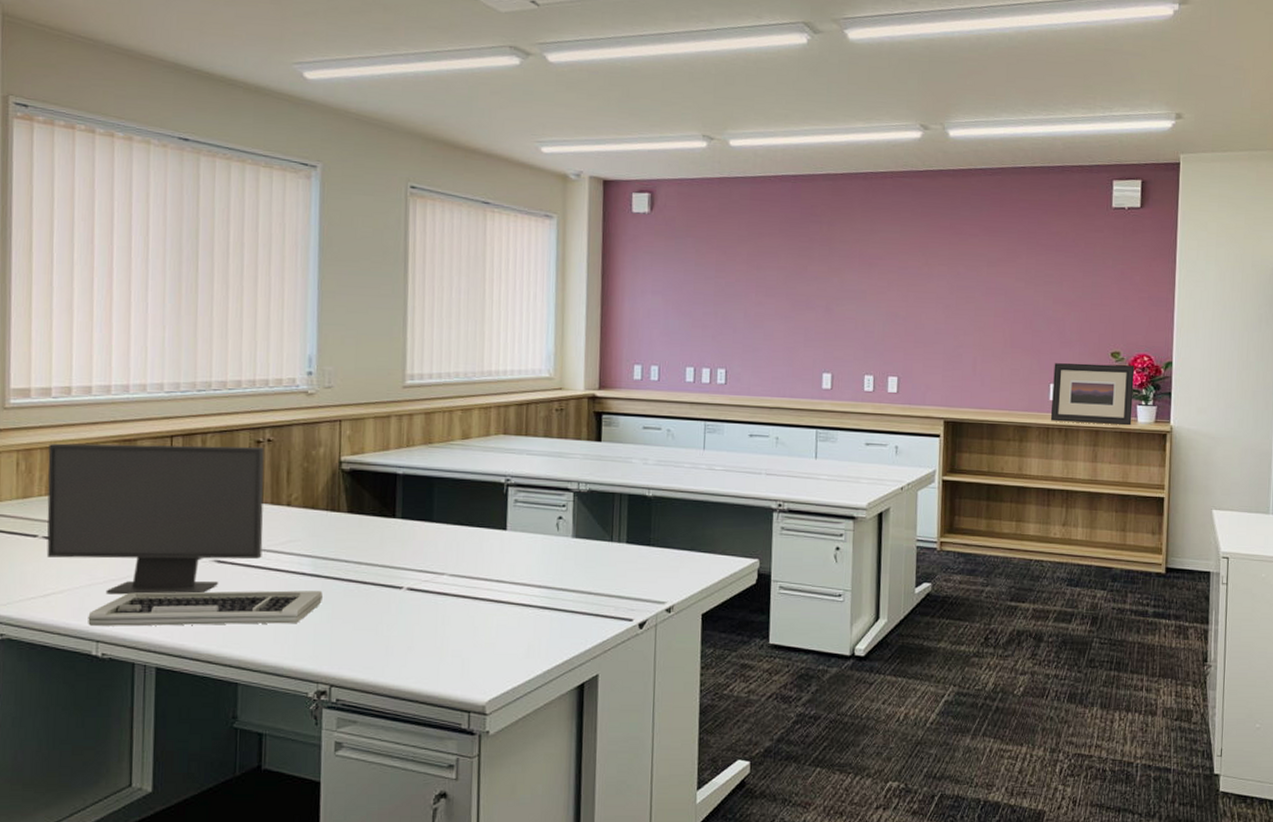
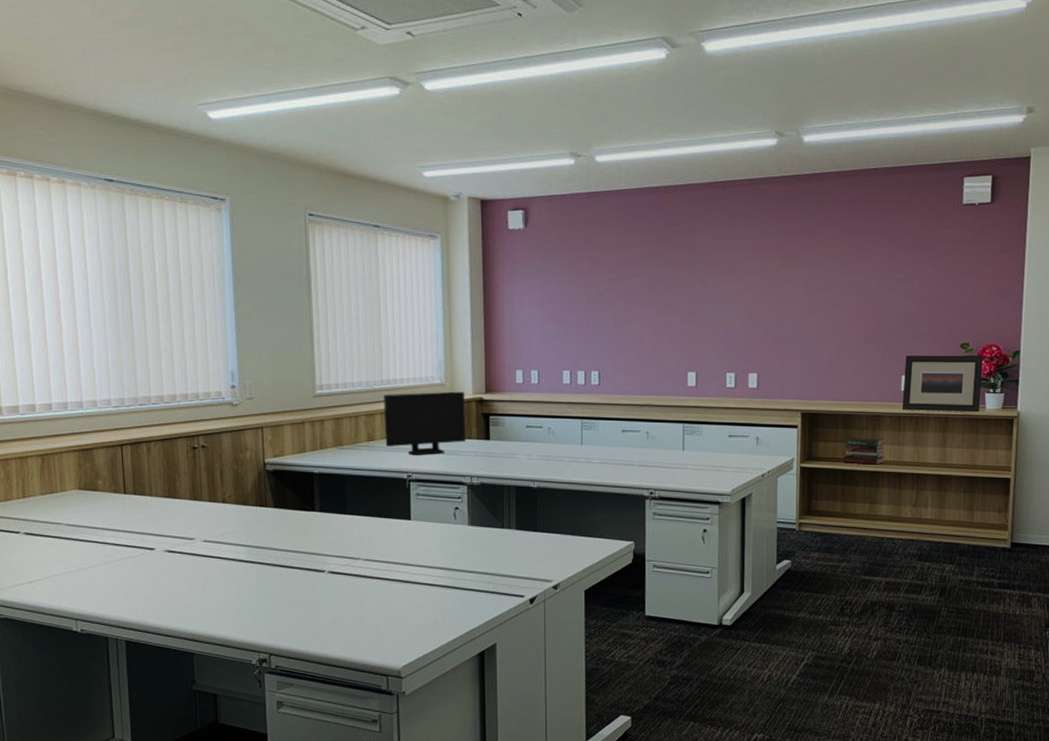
computer monitor: present [46,443,264,595] -> none [21,452,205,580]
computer keyboard: present [88,590,323,627] -> none [67,575,258,607]
computer monitor: none [482,386,576,457] -> present [384,391,466,455]
books: none [988,449,1032,480] -> present [843,437,884,465]

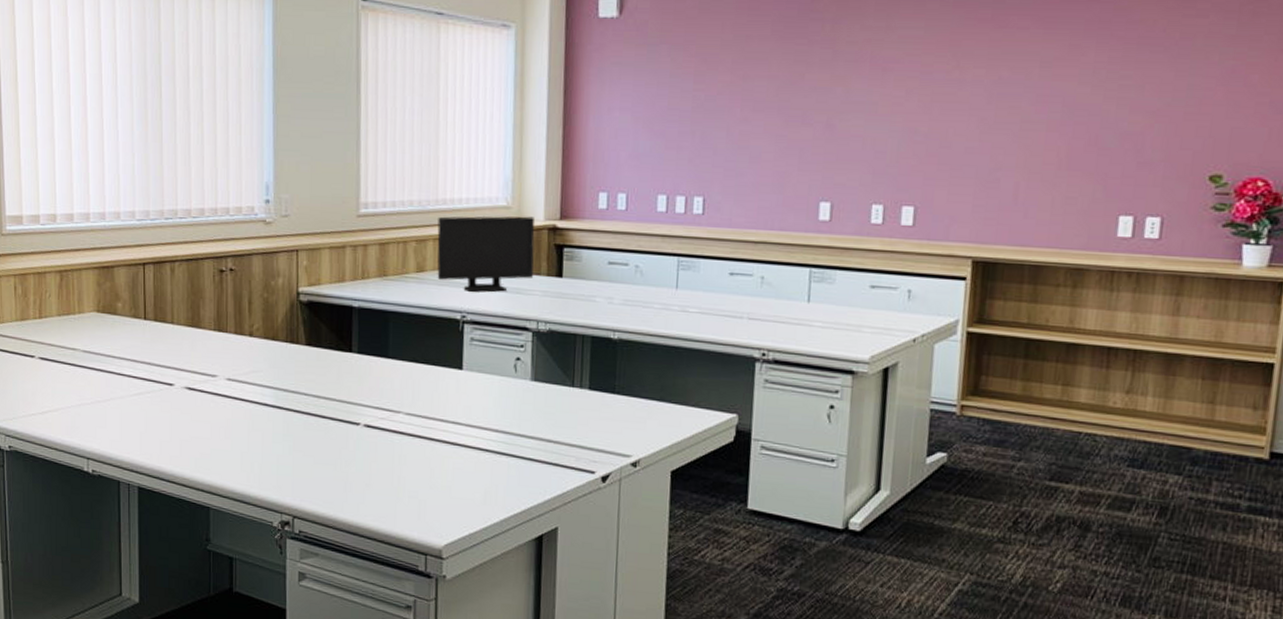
books: present [843,437,884,465] -> none [1028,296,1088,335]
picture frame: present [901,355,983,413] -> none [1116,189,1243,271]

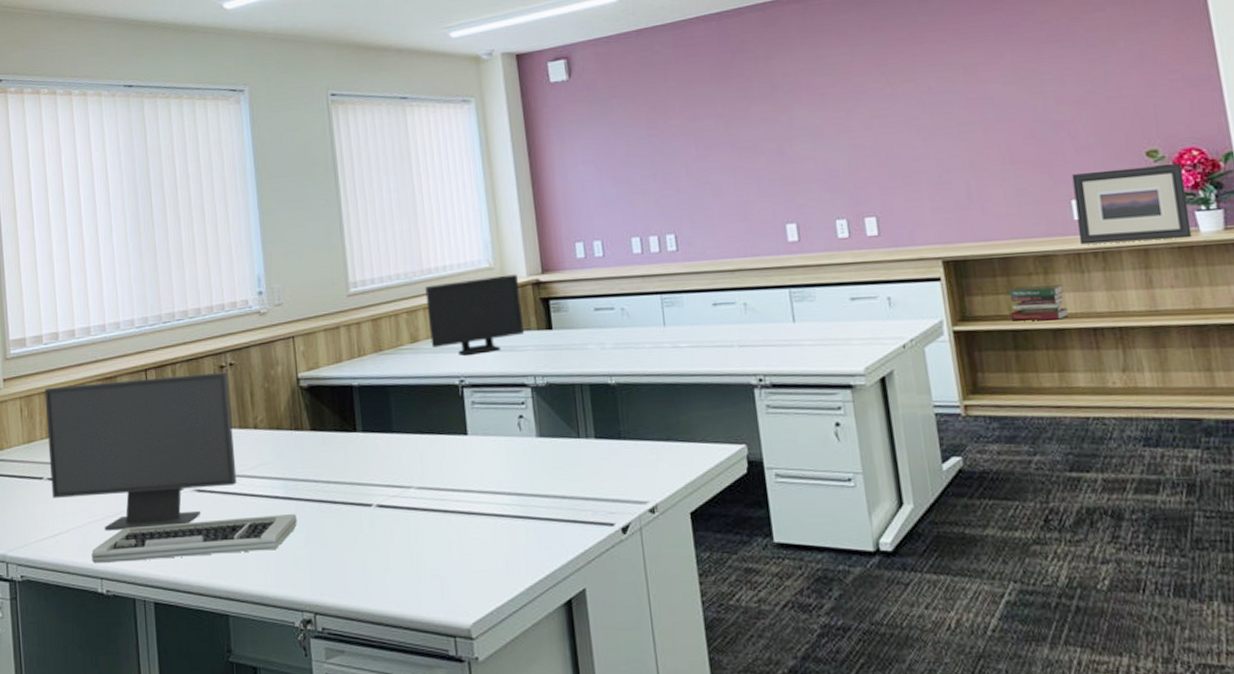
computer monitor: none [40,268,228,419] -> present [44,371,237,531]
computer keyboard: none [79,414,284,453] -> present [91,514,297,563]
books: none [1028,296,1088,335] -> present [1008,284,1068,321]
picture frame: none [1116,189,1243,271] -> present [1072,164,1193,245]

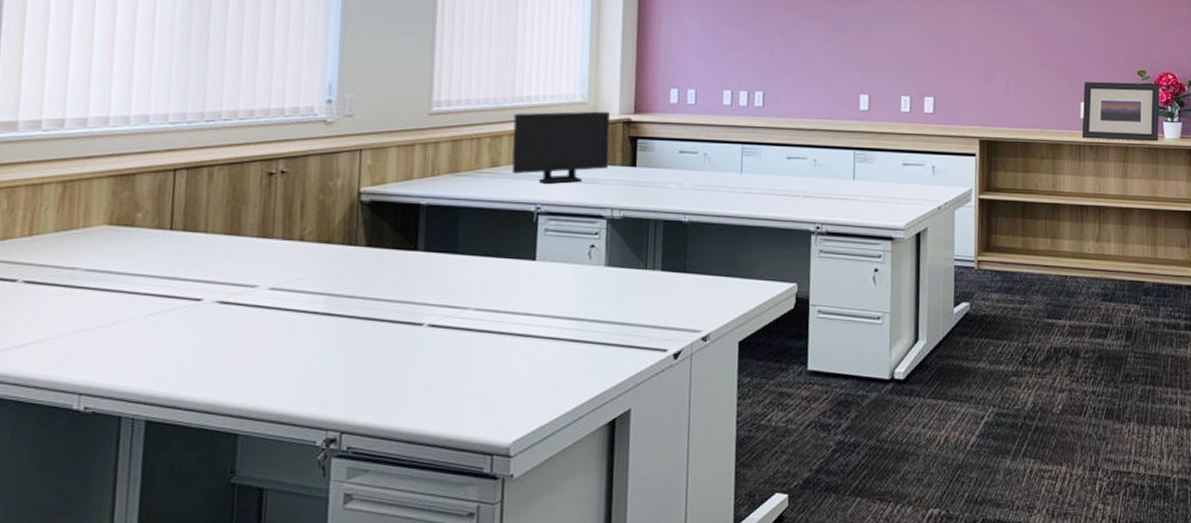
computer monitor: present [44,371,237,531] -> none [26,179,277,342]
computer keyboard: present [91,514,297,563] -> none [70,331,336,377]
books: present [1008,284,1068,321] -> none [1023,166,1065,197]

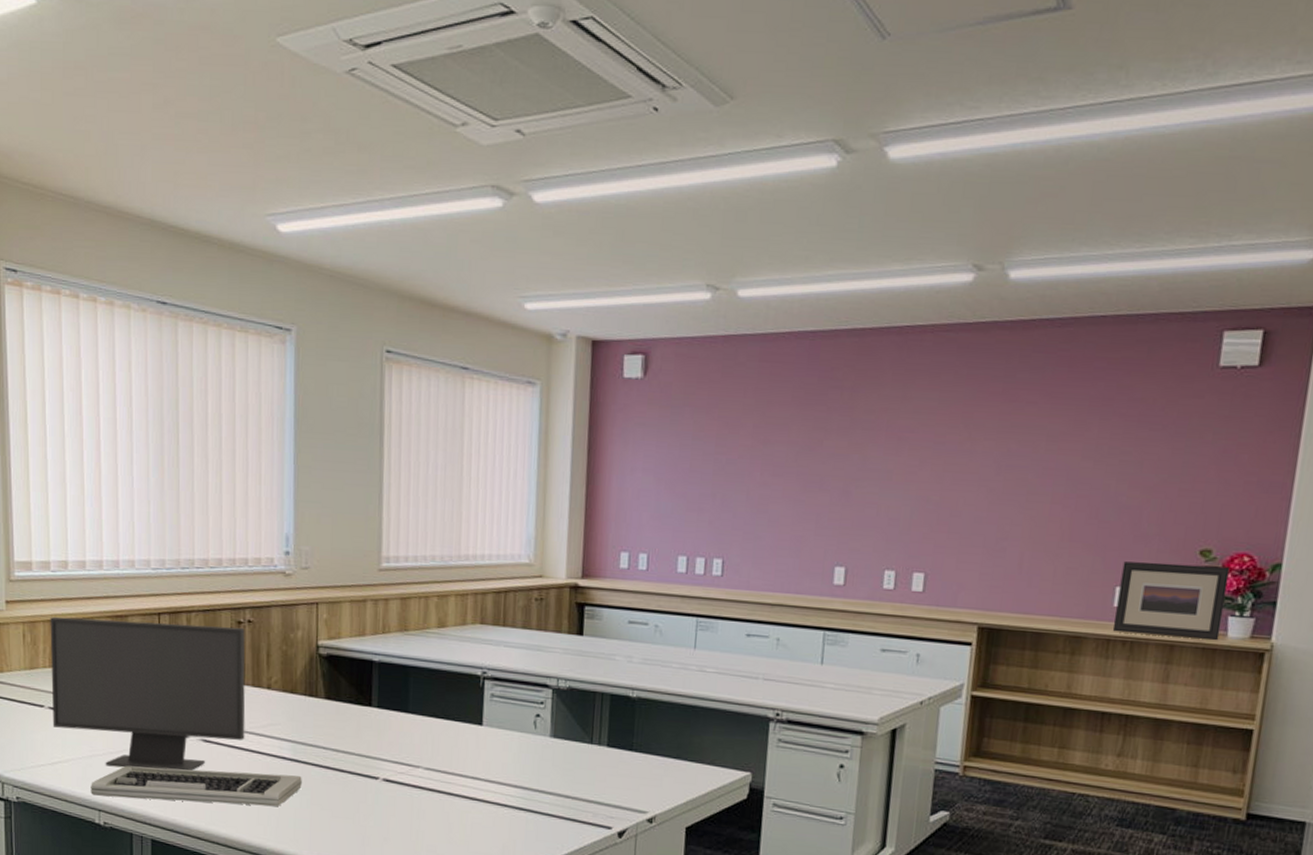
computer monitor: none [26,179,277,342] -> present [50,616,246,771]
computer keyboard: none [70,331,336,377] -> present [91,765,302,807]
computer monitor: present [511,111,611,184] -> none [458,572,557,649]

